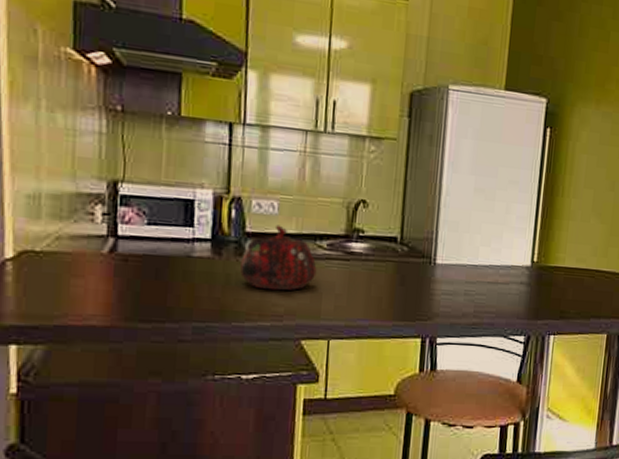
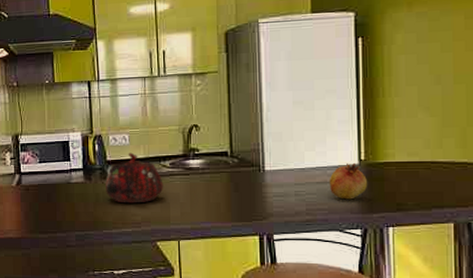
fruit: none [499,263,537,304] -> present [329,162,367,200]

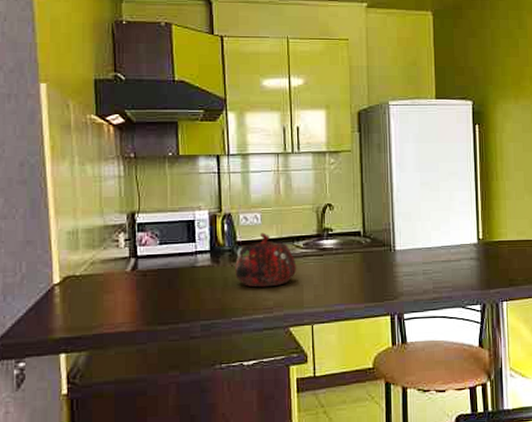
fruit: present [329,162,367,200] -> none [452,241,485,277]

